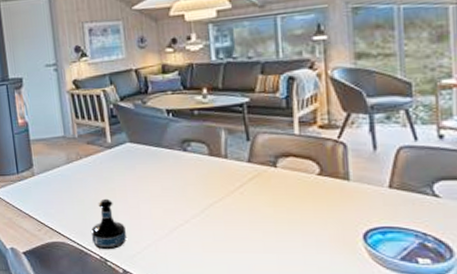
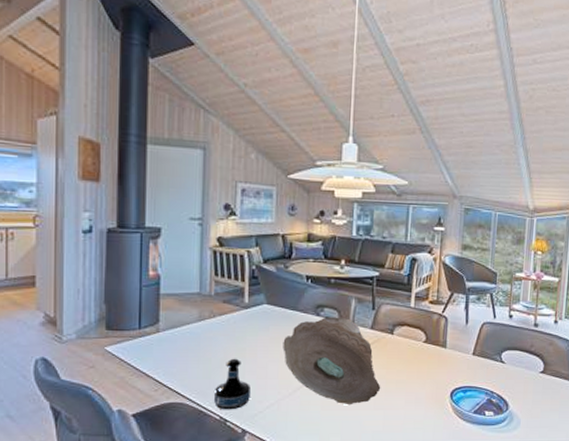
decorative bowl: none [151,151,270,248] -> present [283,316,381,405]

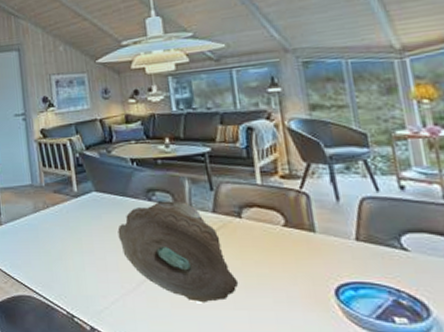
tequila bottle: present [213,358,250,410] -> none [57,249,93,305]

